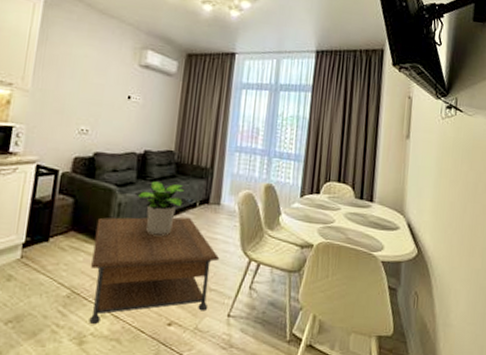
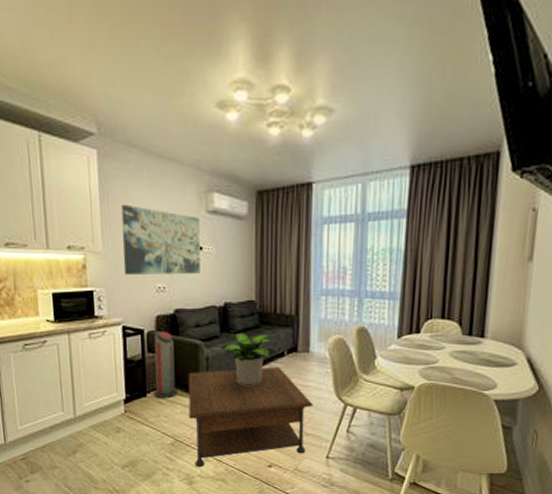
wall art: none [48,48,132,121] -> present [121,204,200,276]
air purifier: none [57,173,88,245] -> present [154,331,178,399]

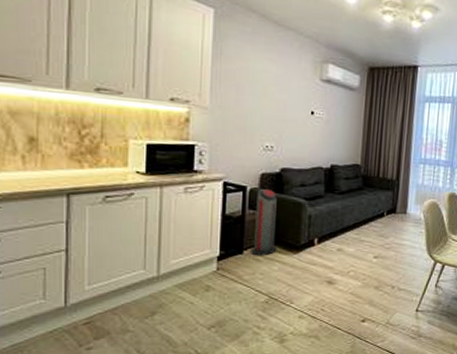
wall art: present [121,204,200,276] -> none [230,63,313,137]
coffee table: present [188,366,314,468] -> none [286,226,408,325]
potted plant: present [220,332,279,386] -> none [323,193,379,244]

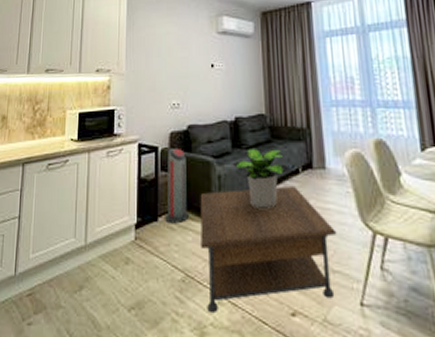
coffee table: none [286,226,408,325] -> present [200,185,337,314]
potted plant: none [323,193,379,244] -> present [232,147,293,209]

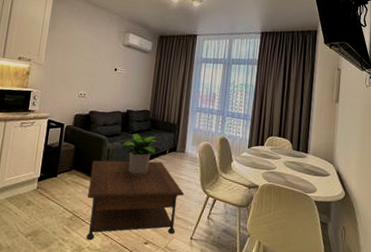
air purifier: present [165,147,190,224] -> none [63,126,85,180]

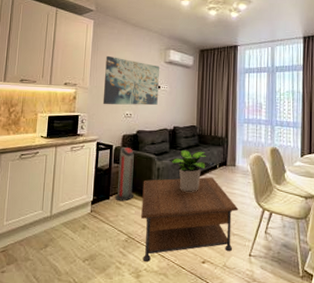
wall art: none [57,33,117,87] -> present [102,55,159,106]
air purifier: none [63,126,85,180] -> present [115,146,134,202]

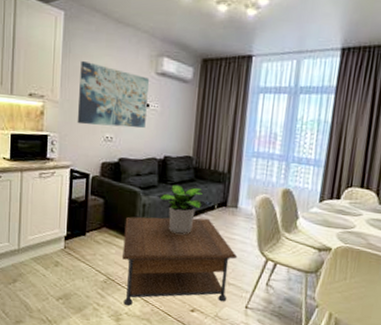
air purifier: present [115,146,134,202] -> none [92,176,115,240]

